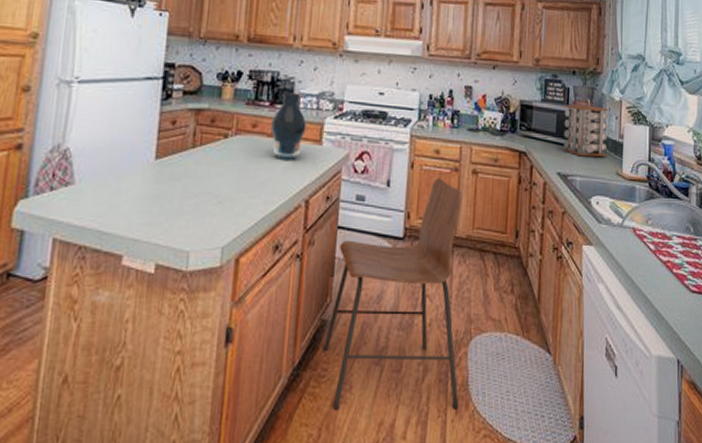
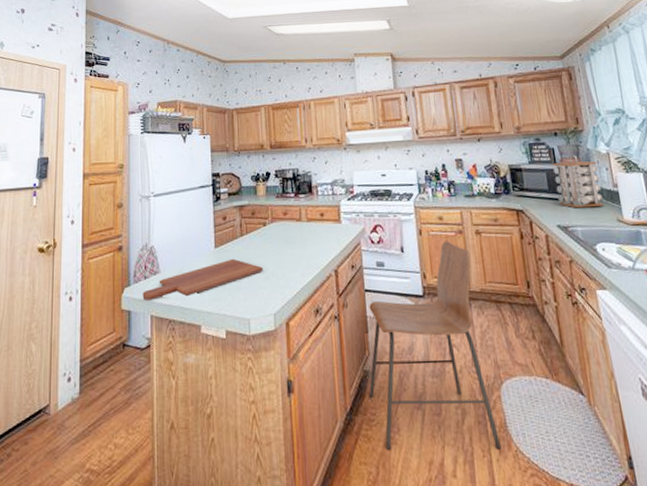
cutting board: none [44,174,216,220] -> present [142,258,263,302]
vase: present [271,92,307,160] -> none [298,183,326,239]

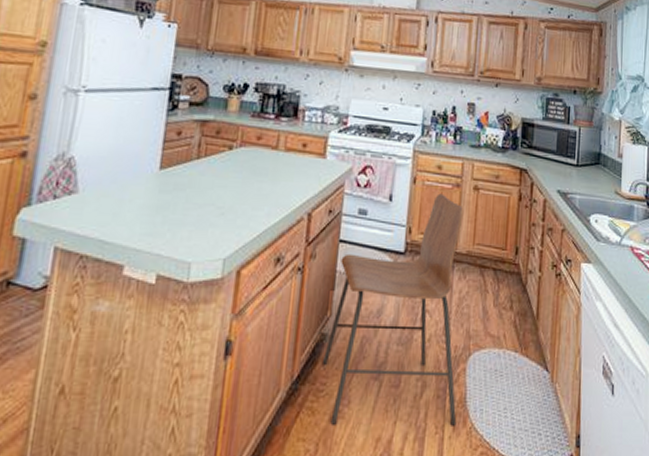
cutting board: present [142,258,263,302] -> none [46,185,219,229]
spice rack: present [552,154,605,209] -> none [563,116,608,177]

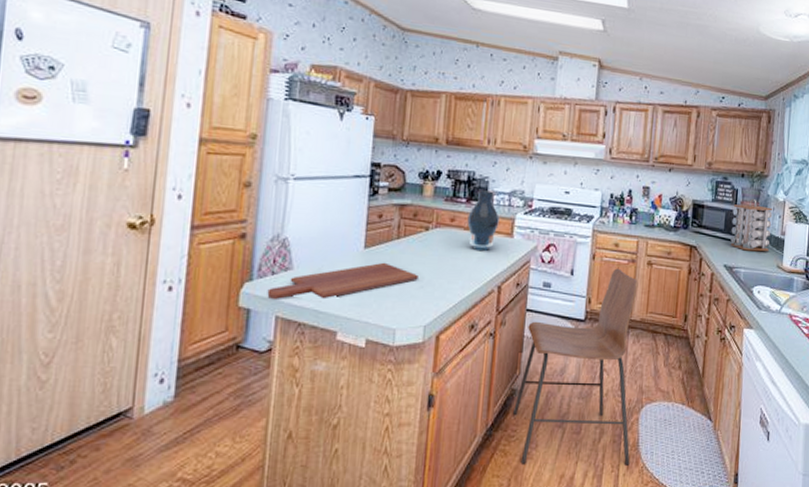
cutting board: none [46,185,219,229] -> present [267,262,418,300]
vase: none [275,105,311,173] -> present [467,190,500,251]
spice rack: none [563,116,608,177] -> present [730,198,773,252]

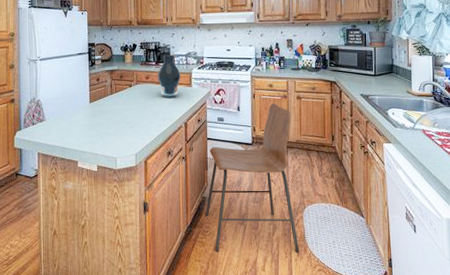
cutting board: present [267,262,418,300] -> none [31,111,128,142]
spice rack: present [730,198,773,252] -> none [363,39,399,82]

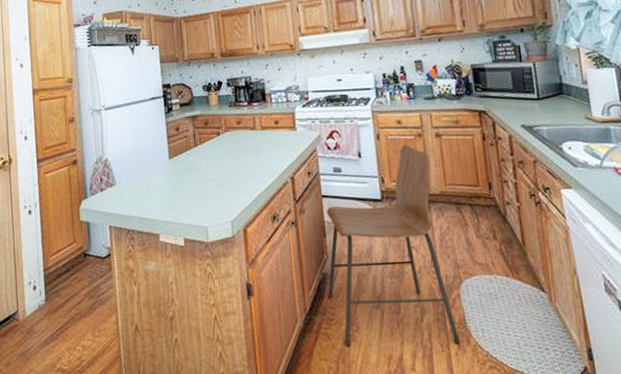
vase: present [158,55,180,98] -> none [251,91,281,147]

